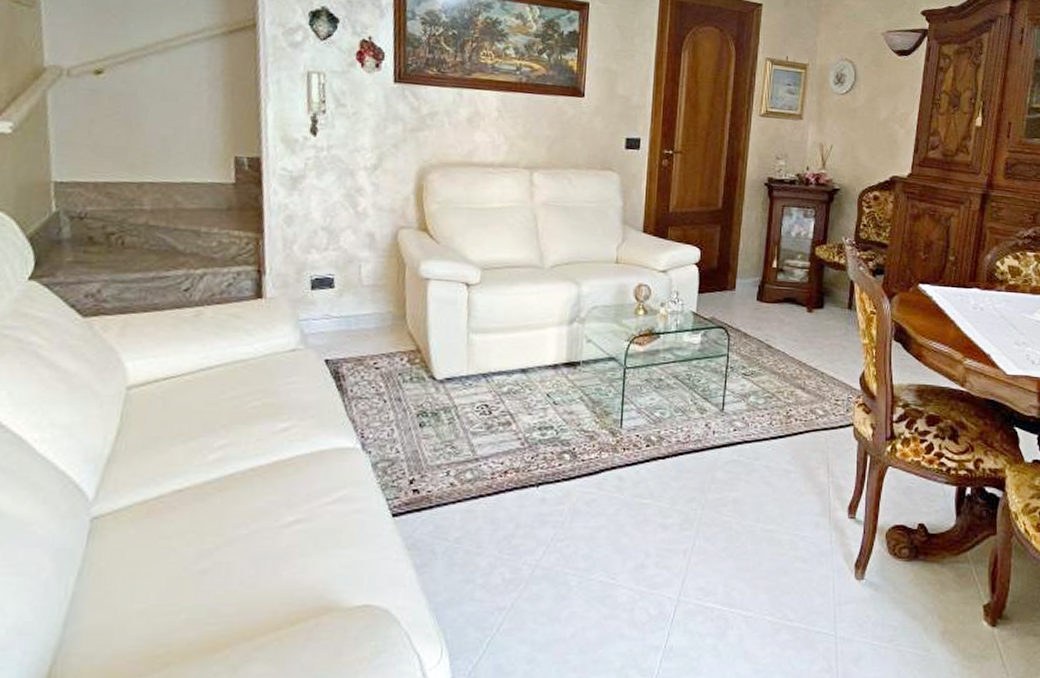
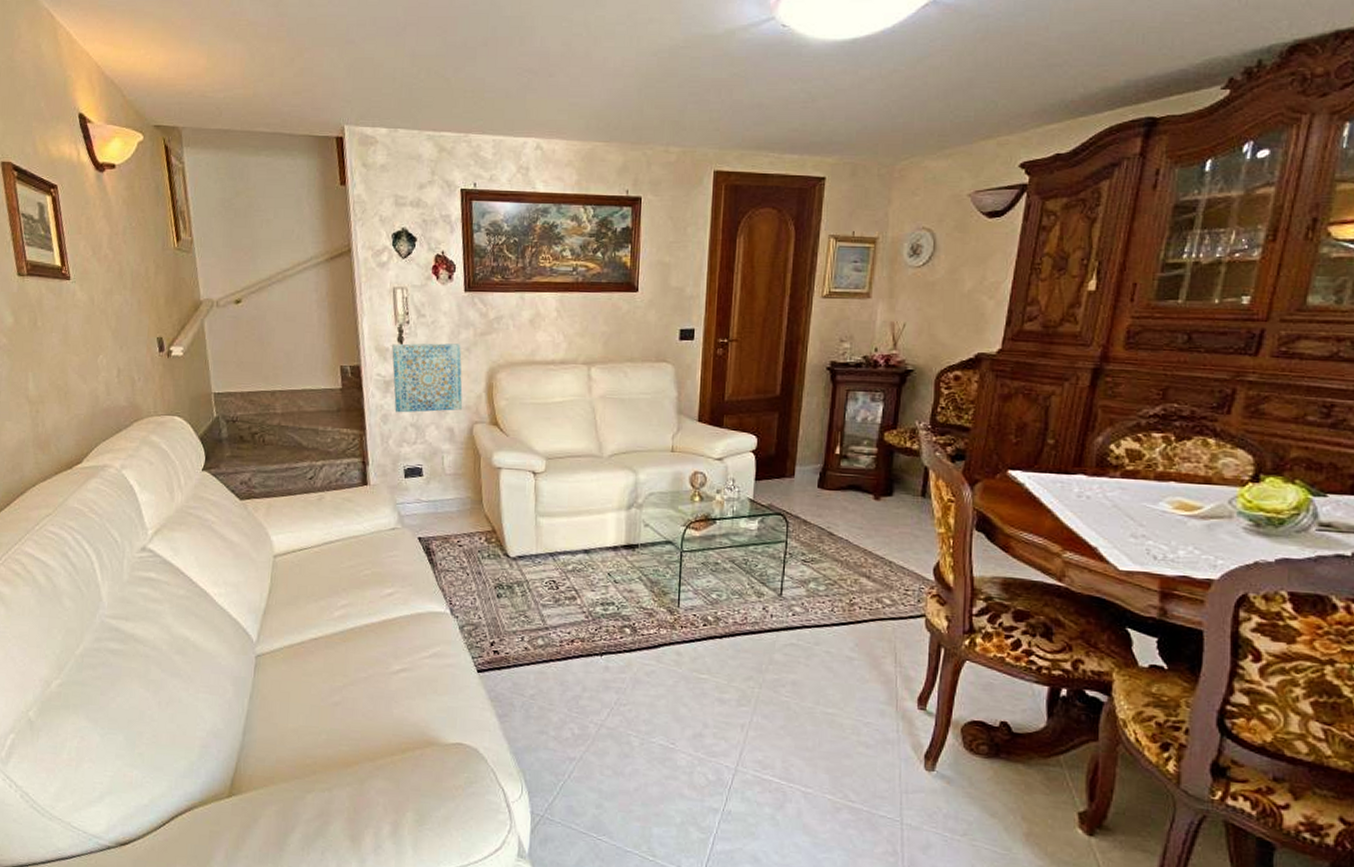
wall art: none [302,135,388,215] -> present [392,343,463,413]

